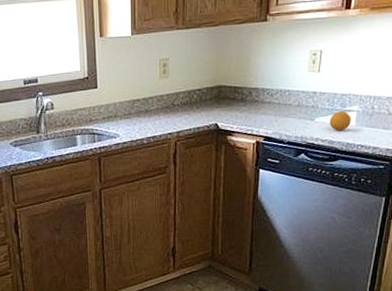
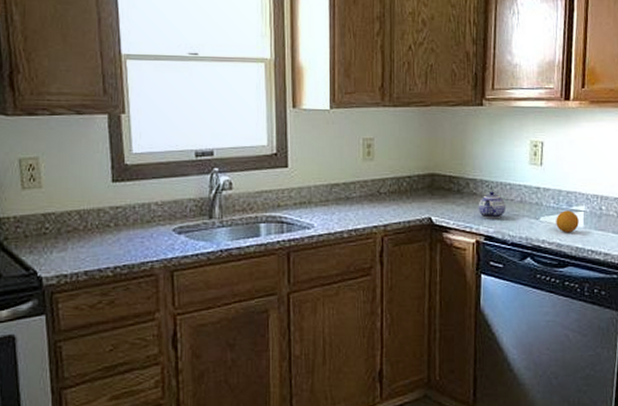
teapot: none [259,97,284,123] -> present [478,191,505,219]

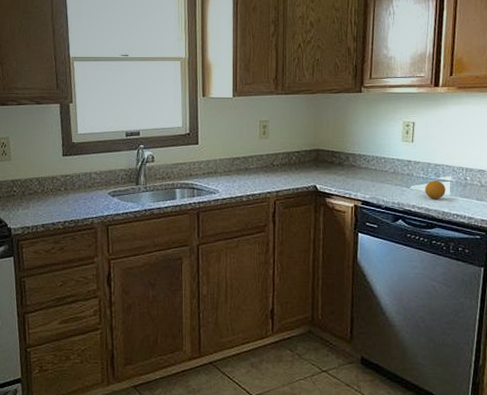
teapot: present [478,191,505,219] -> none [356,164,380,187]

